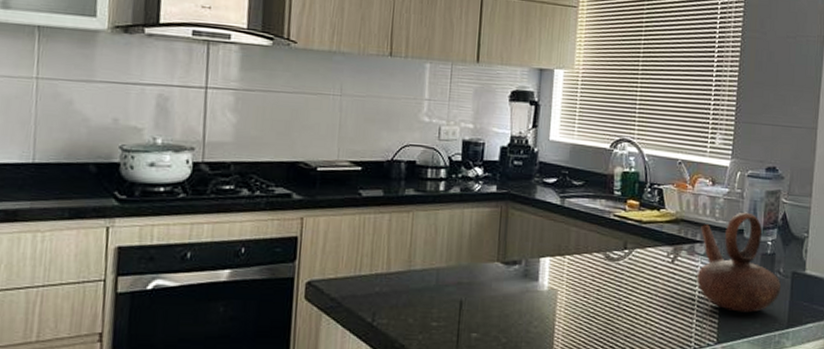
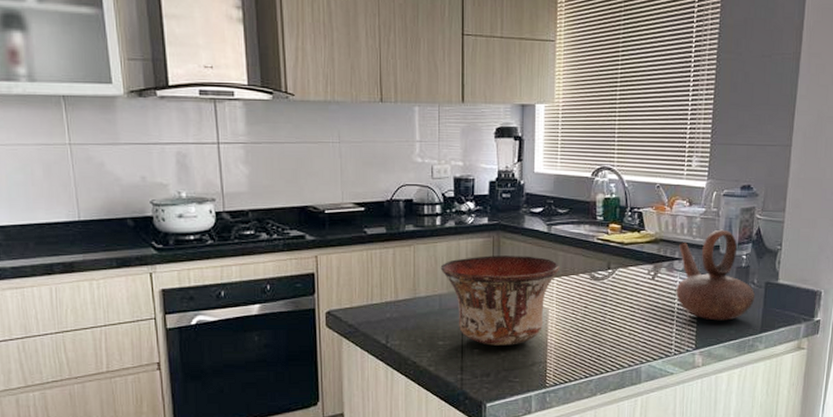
bowl: none [440,227,573,331] -> present [440,255,560,346]

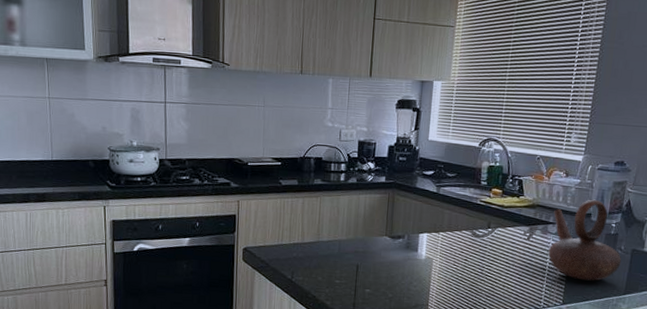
bowl: present [440,255,560,346] -> none [341,209,446,288]

